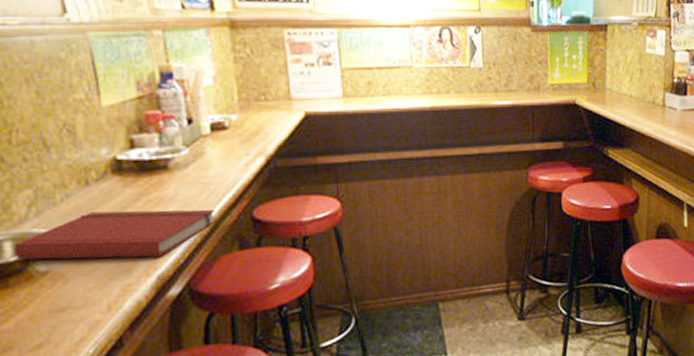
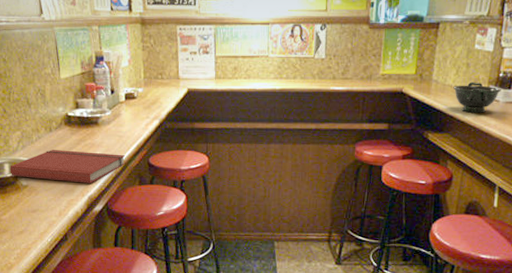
bowl: none [629,89,677,124] -> present [453,82,501,113]

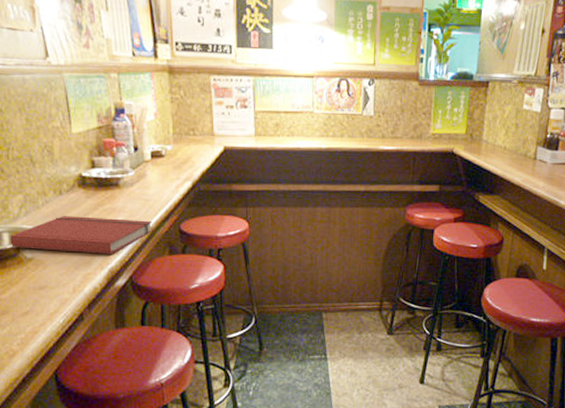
bowl: present [453,82,501,113] -> none [503,142,549,174]

